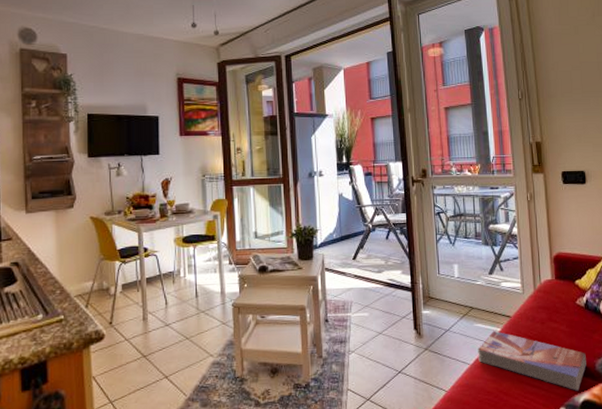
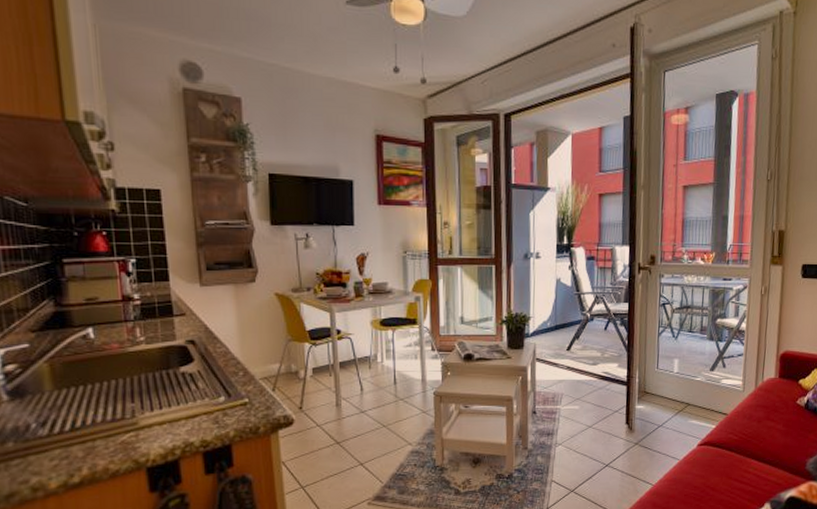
textbook: present [478,331,586,391] -> none [689,428,799,488]

